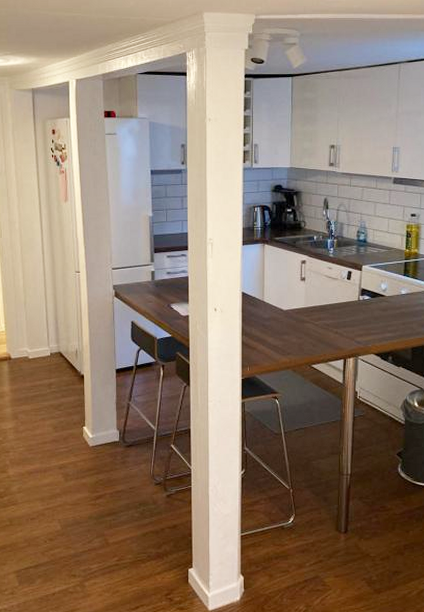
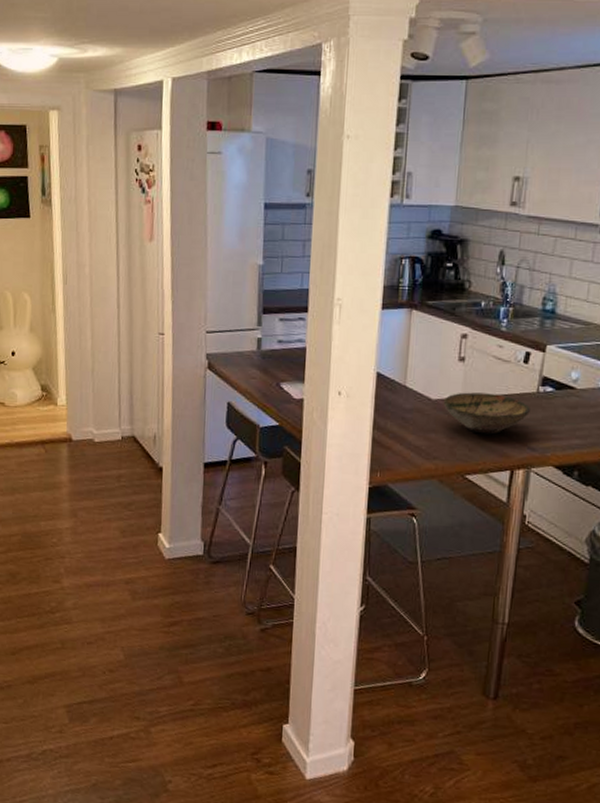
bowl: none [292,303,354,333] -> present [443,392,530,434]

